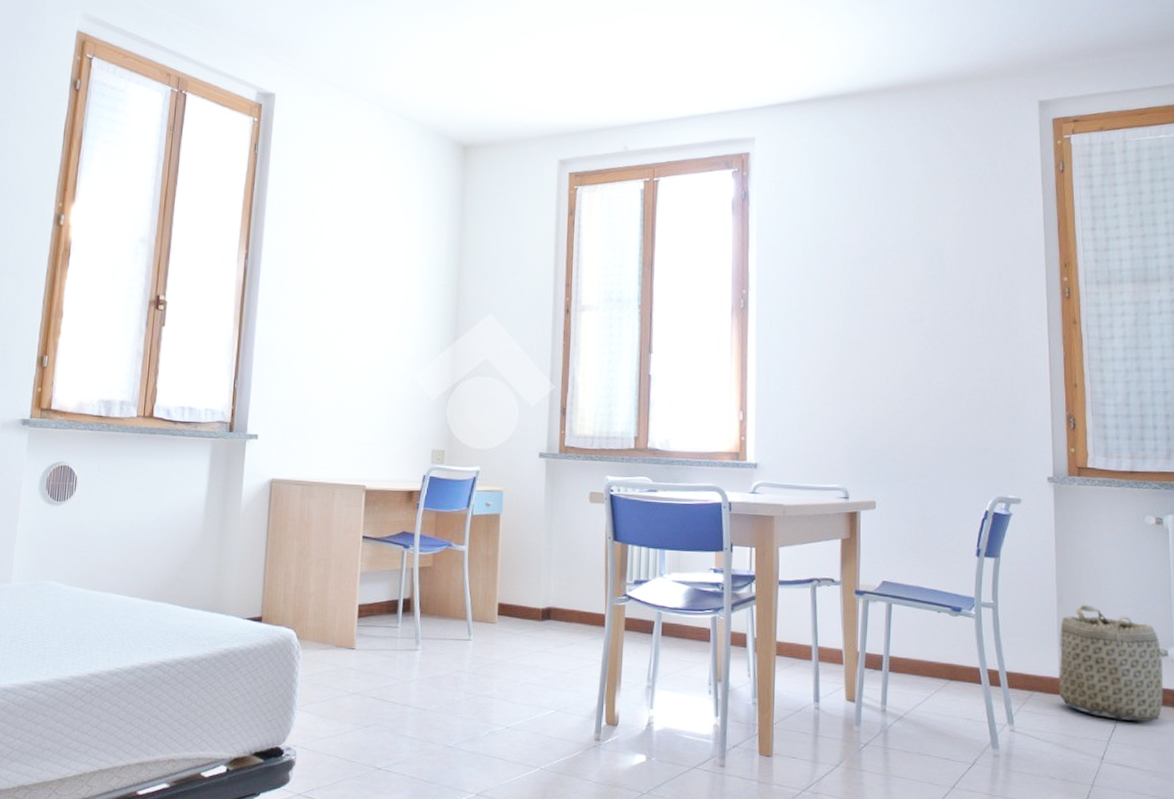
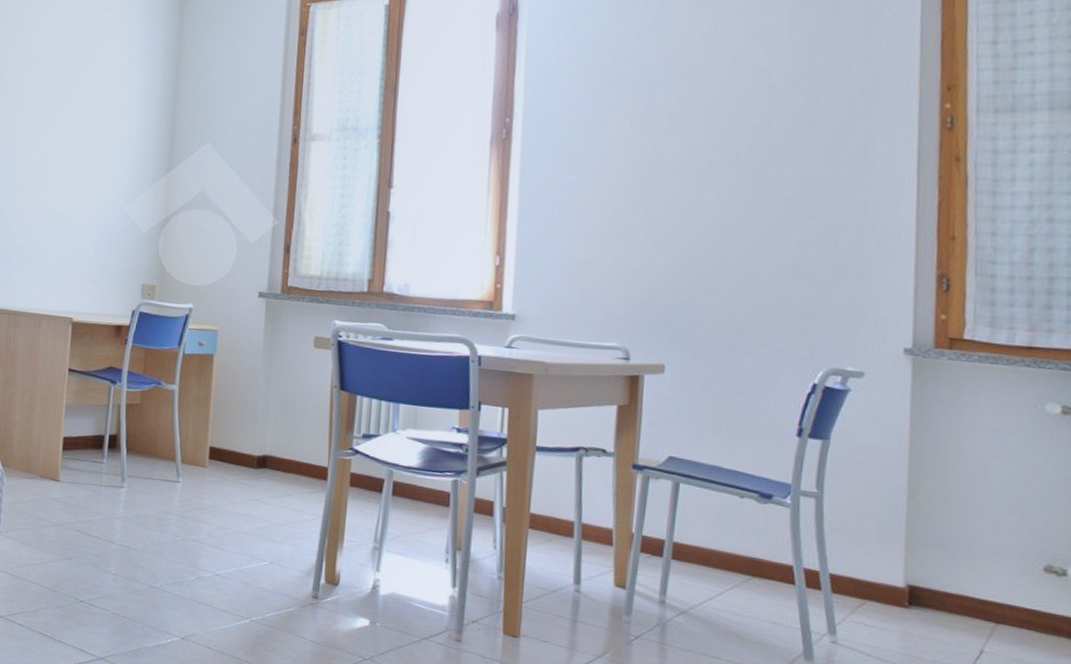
basket: present [1058,605,1163,722] -> none [902,504,1058,653]

